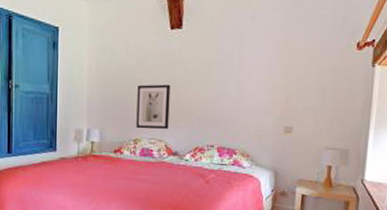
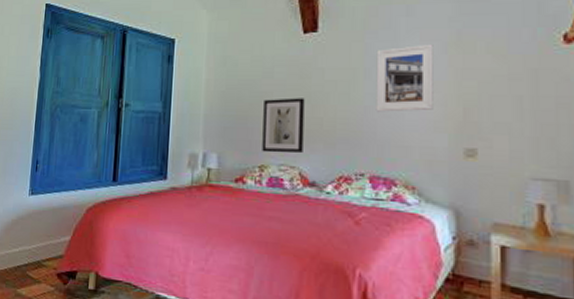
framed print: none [224,44,269,98] -> present [376,43,434,112]

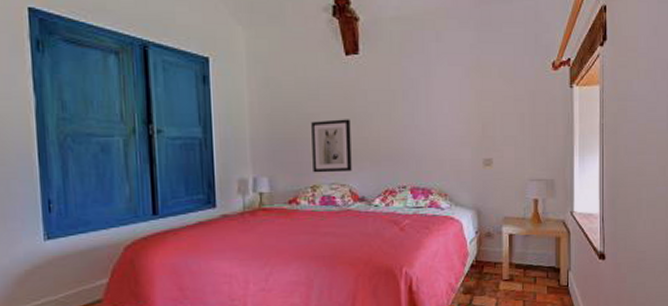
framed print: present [376,43,434,112] -> none [412,68,460,130]

